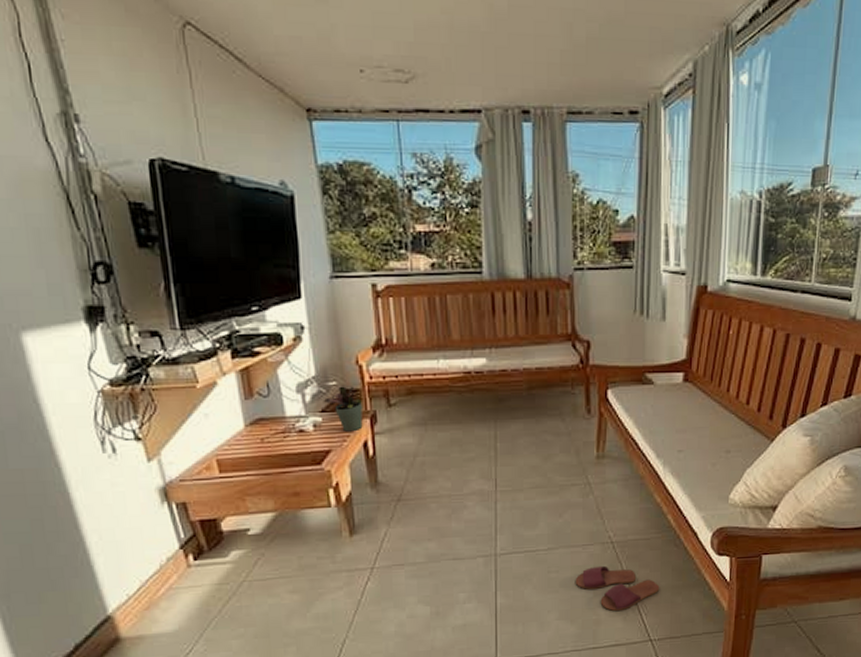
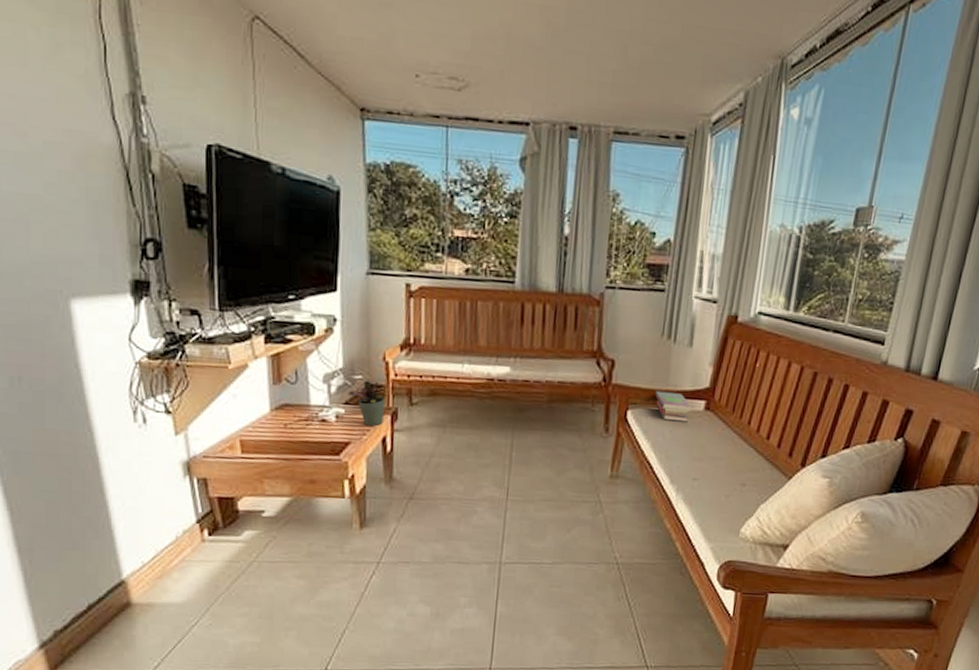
slippers: present [575,565,660,611] -> none [576,585,662,633]
books: none [634,367,670,396] -> present [655,390,691,422]

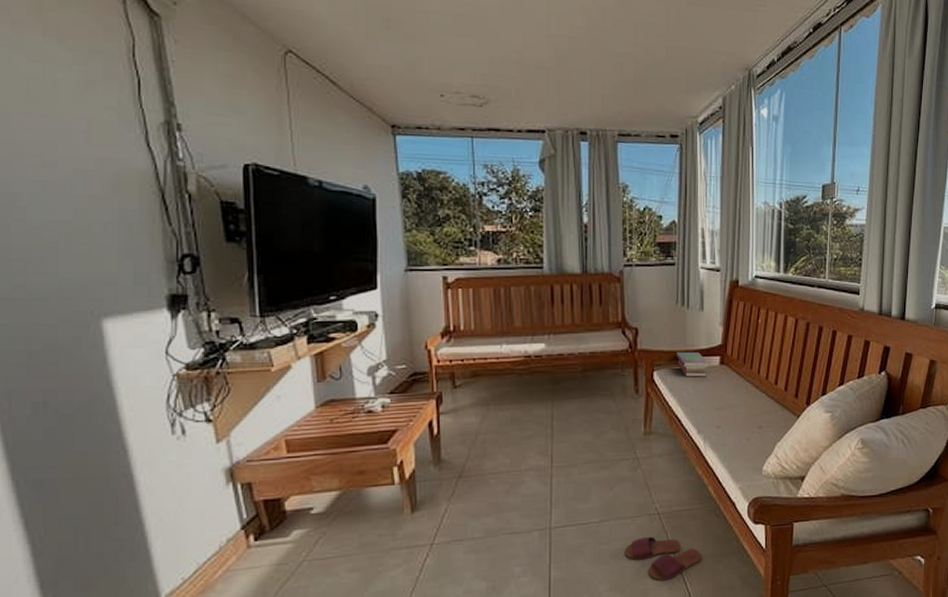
potted plant: present [349,380,385,427] -> none [393,369,429,412]
slippers: none [576,585,662,633] -> present [624,536,703,580]

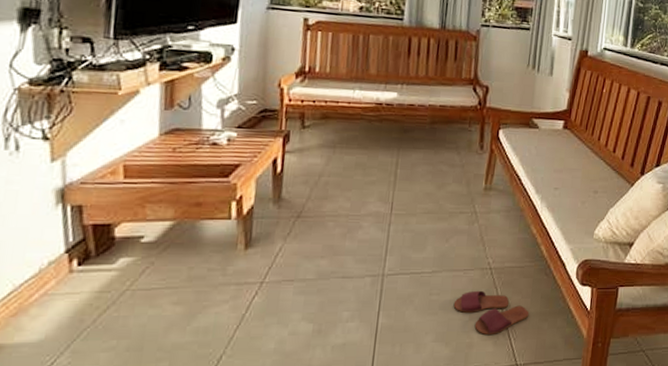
books: present [676,351,708,377] -> none [523,112,552,139]

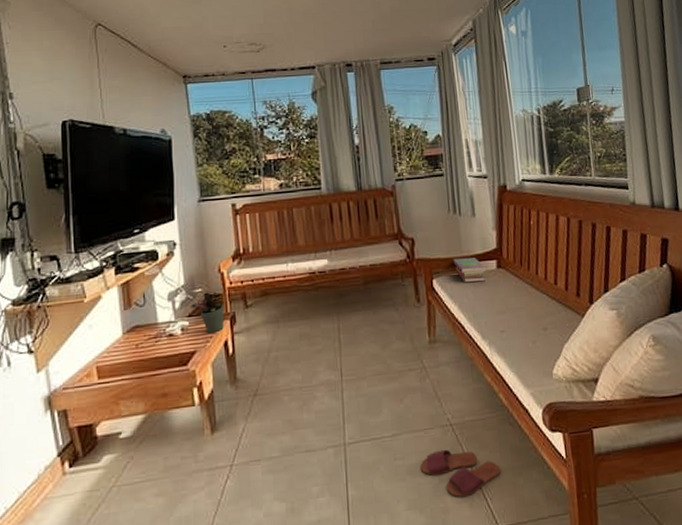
potted plant: none [242,105,278,149] -> present [191,292,224,334]
books: none [523,112,552,139] -> present [453,257,486,283]

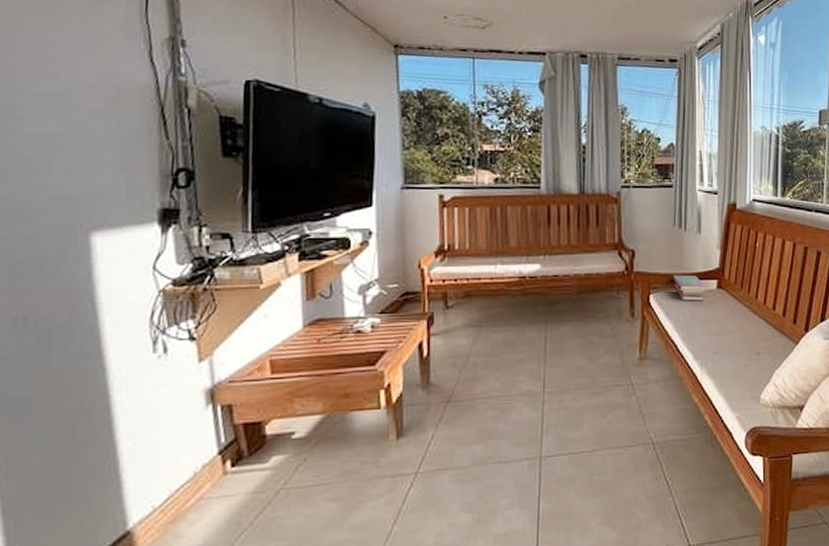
potted plant: present [191,292,224,334] -> none [384,288,421,333]
slippers: present [420,449,501,497] -> none [617,467,698,515]

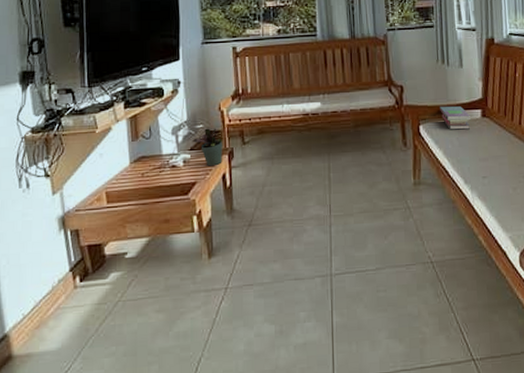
potted plant: none [384,288,421,333] -> present [193,128,222,167]

